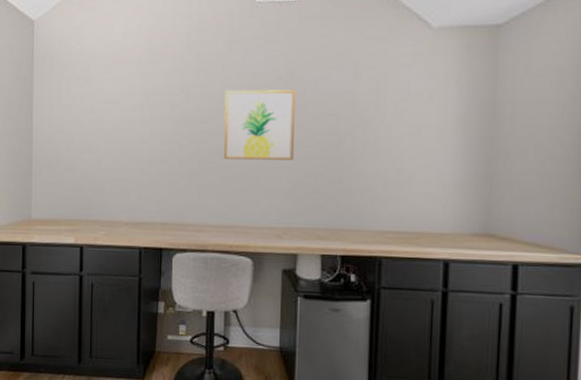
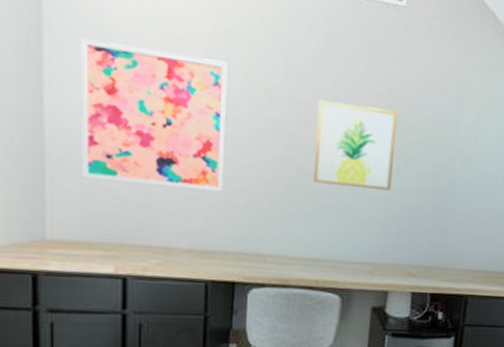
wall art: none [54,72,155,174] -> present [79,38,229,193]

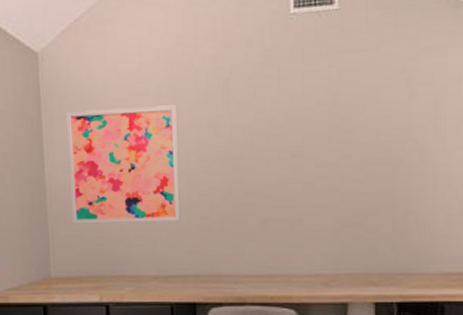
wall art: present [313,100,398,190] -> none [258,115,340,200]

